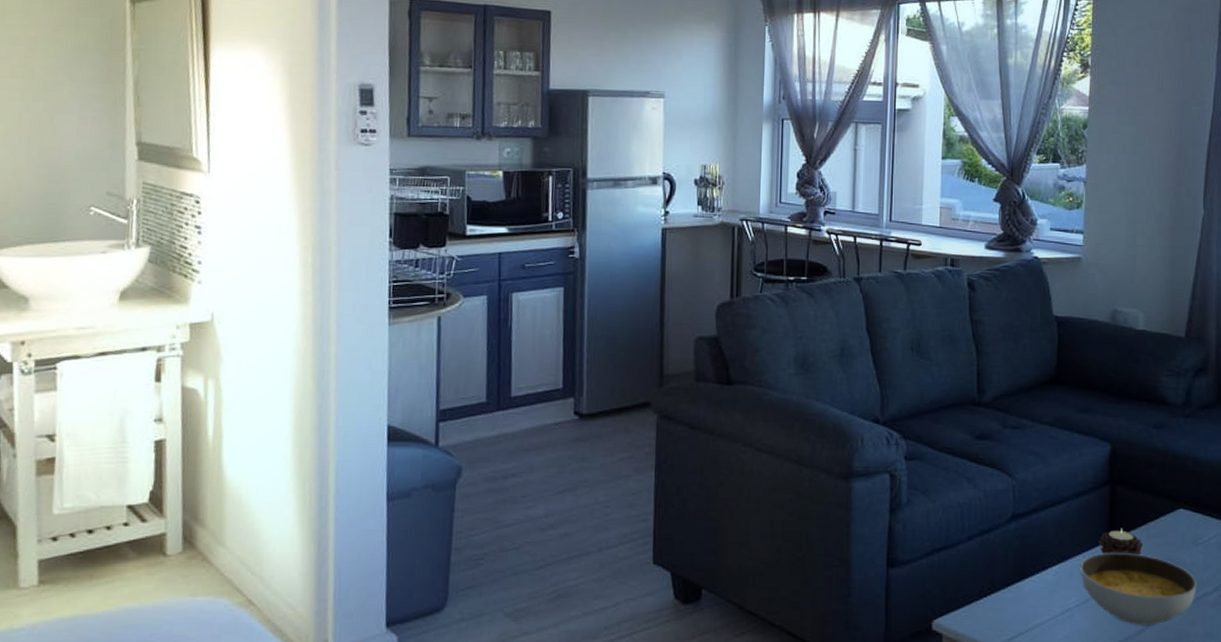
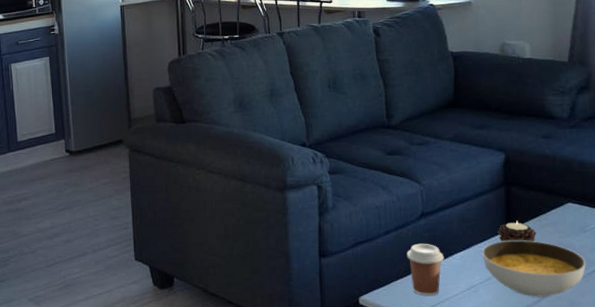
coffee cup: none [992,553,1036,621] -> present [406,243,444,296]

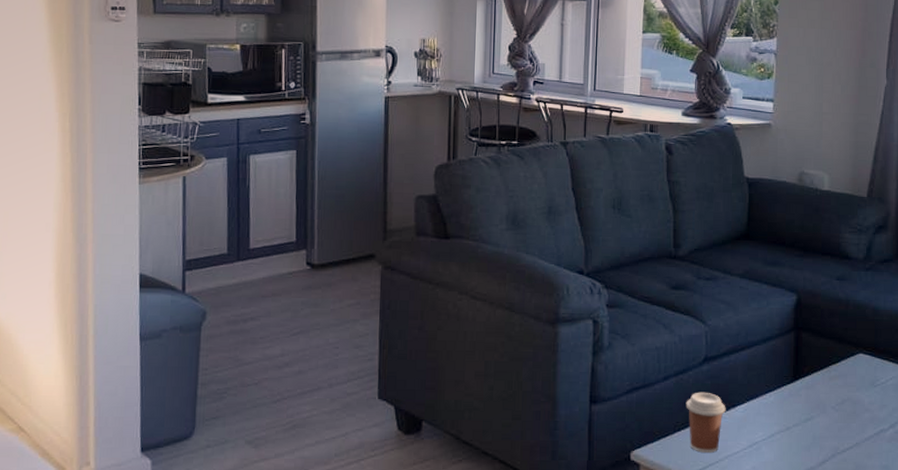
soup bowl: present [482,240,586,297] -> none [766,393,874,458]
candle: present [497,220,536,242] -> none [784,370,825,396]

